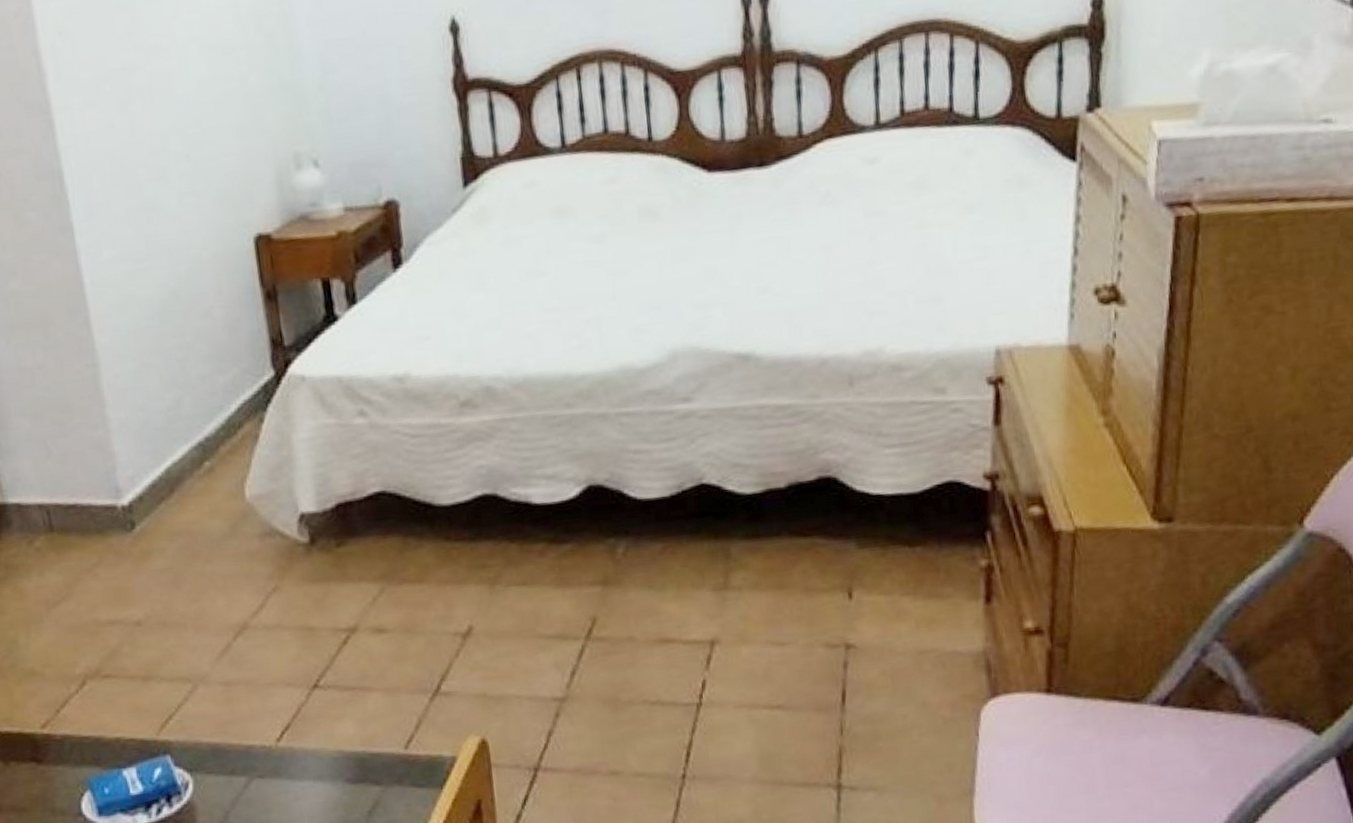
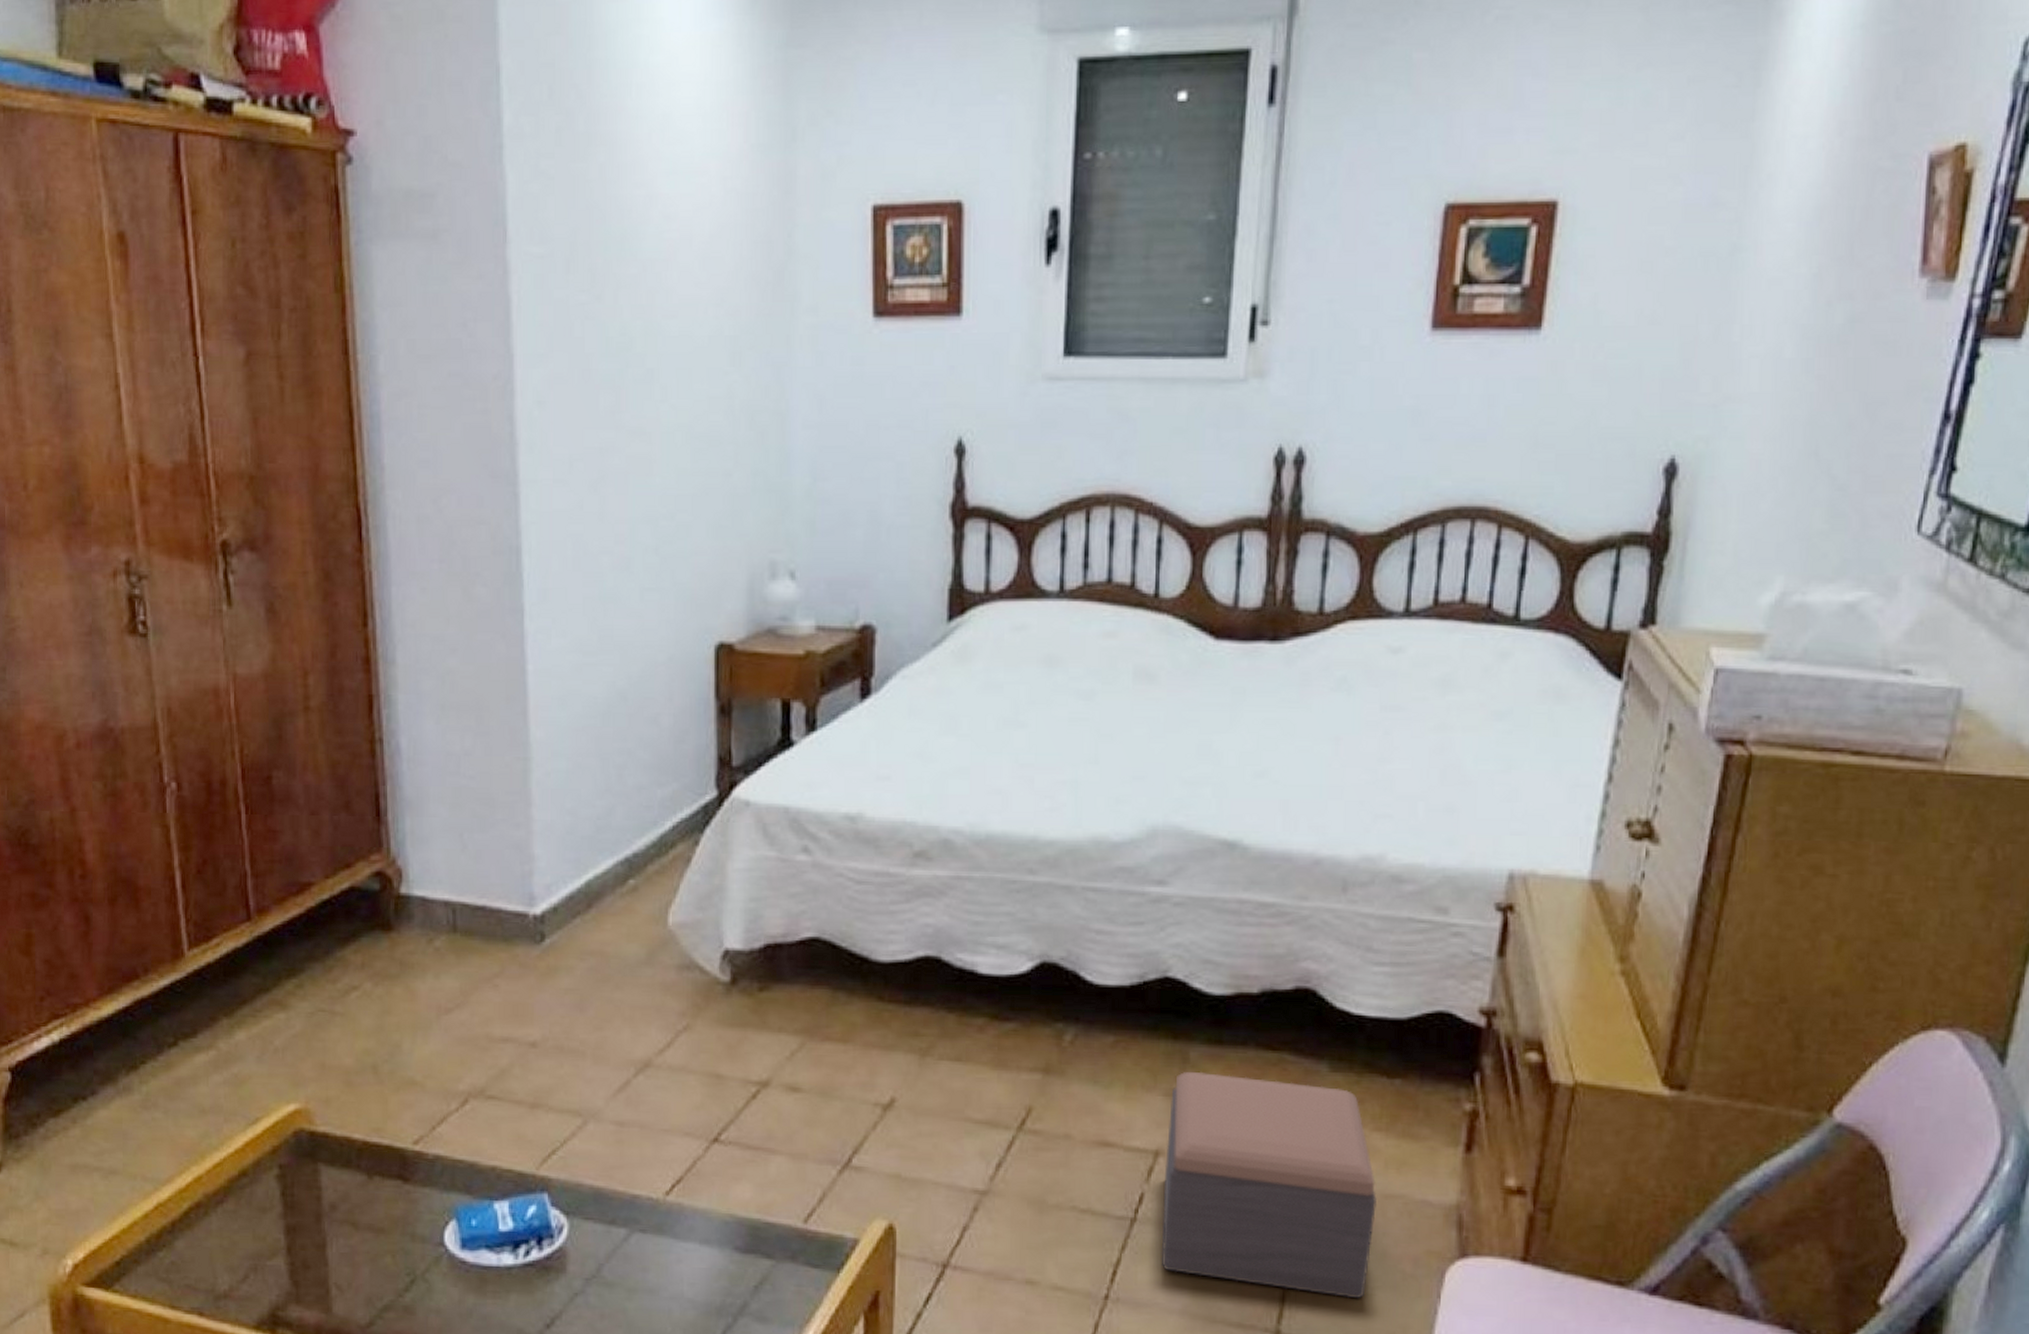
footstool: none [719,562,913,747] -> present [1161,1071,1377,1299]

